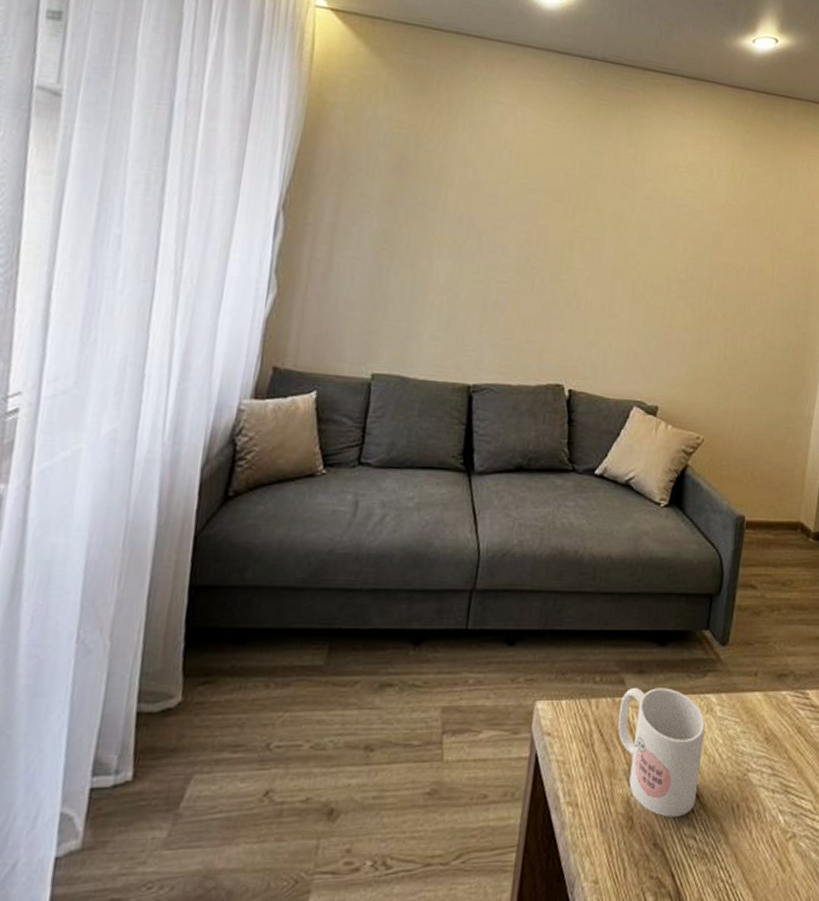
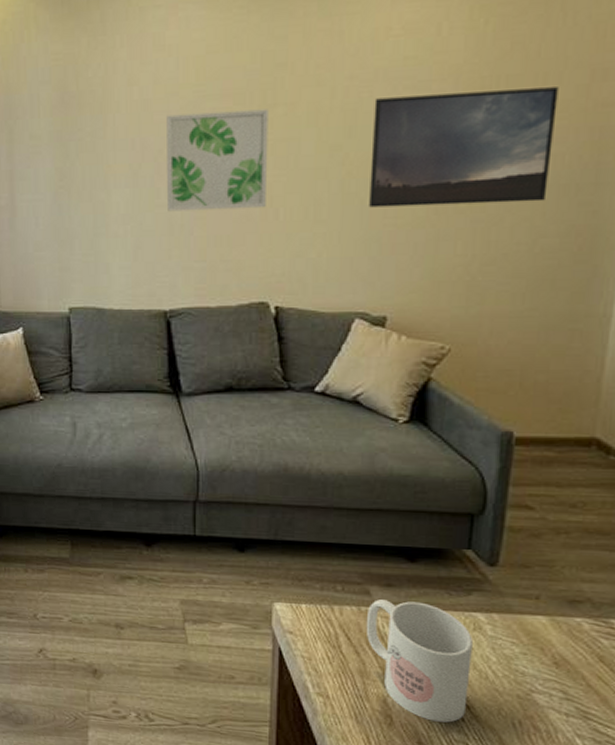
wall art: none [484,199,582,297] -> present [166,109,268,212]
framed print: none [652,218,785,321] -> present [369,87,559,208]

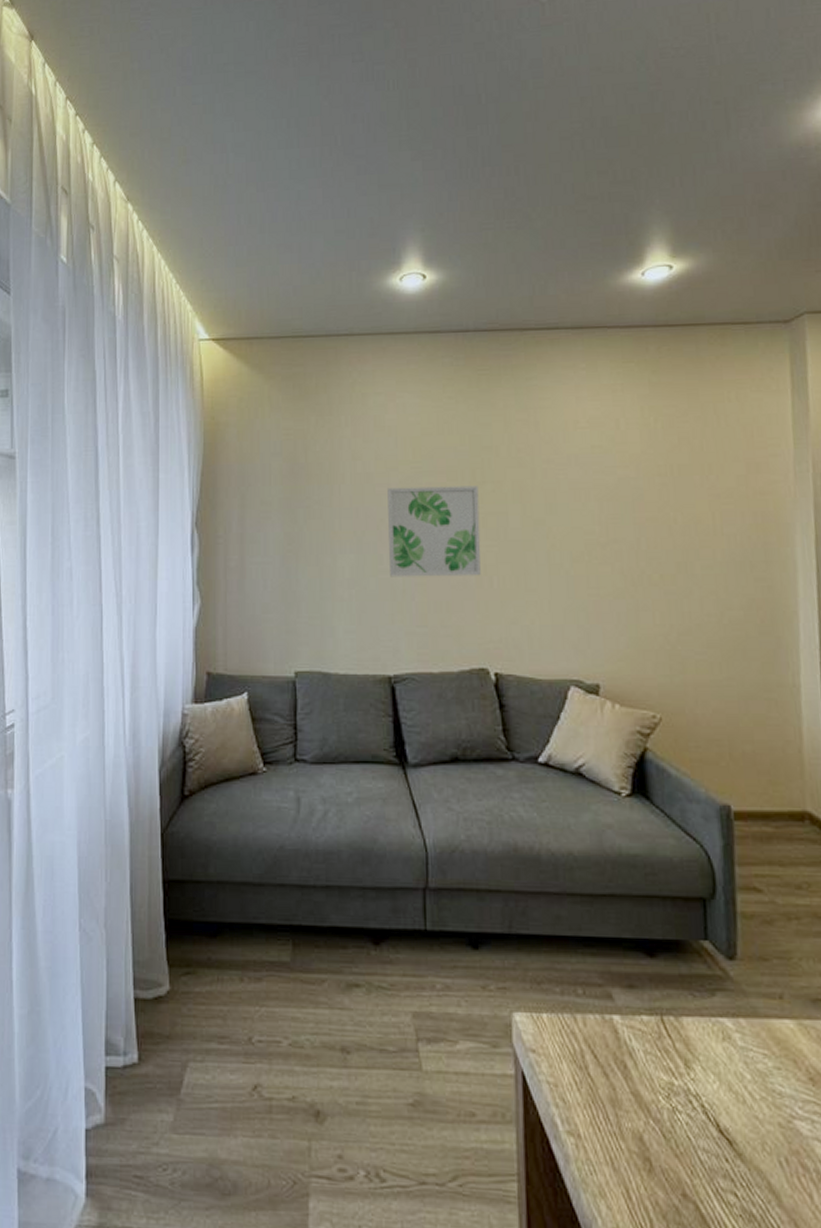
mug: present [366,598,473,723] -> none [611,1003,728,1165]
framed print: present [369,87,559,208] -> none [569,476,727,578]

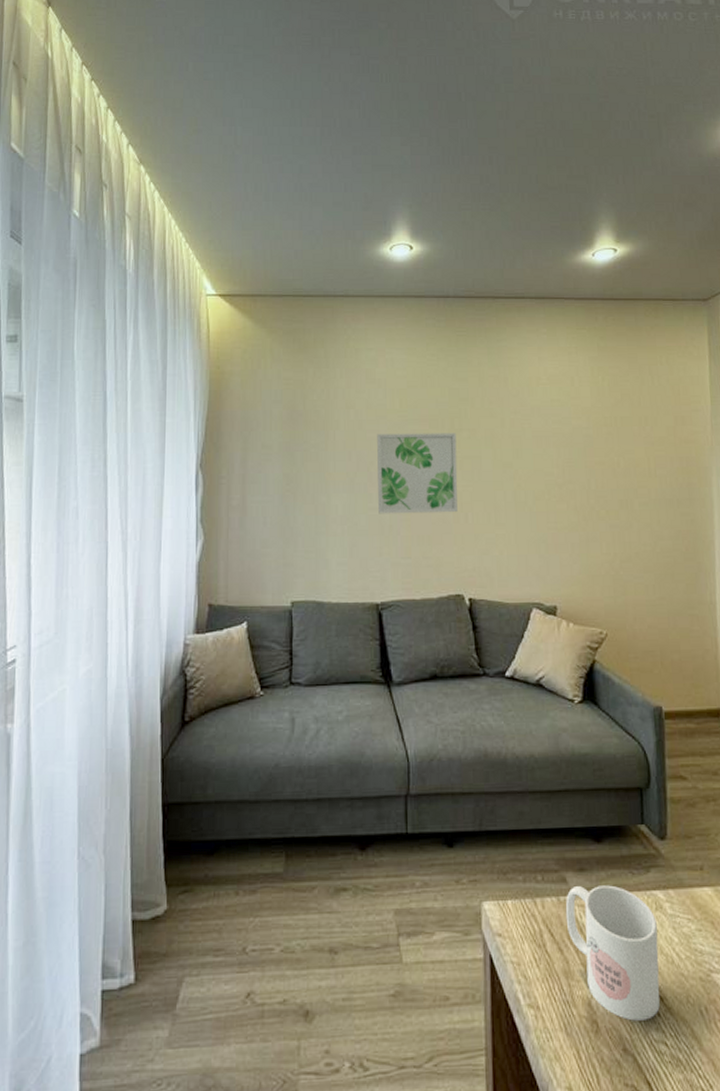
mug: none [611,1003,728,1165] -> present [565,885,660,1021]

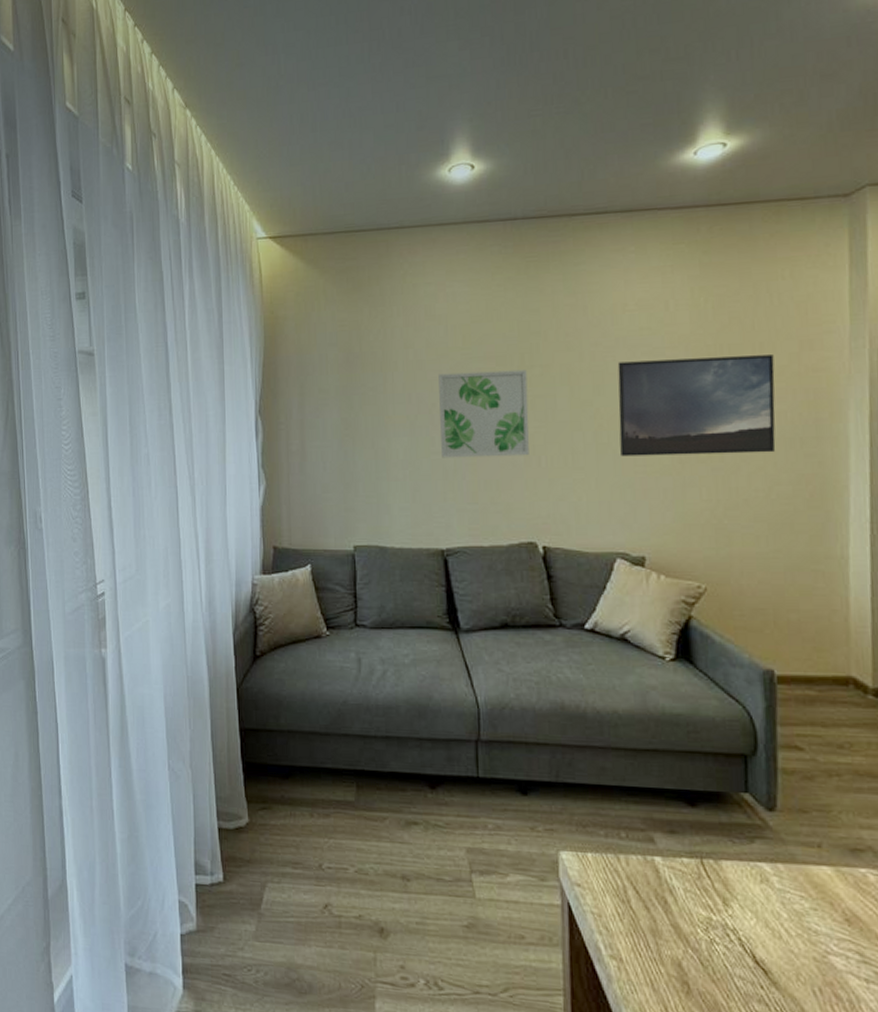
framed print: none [533,427,659,514] -> present [617,355,776,457]
mug: present [565,885,660,1021] -> none [652,846,764,991]

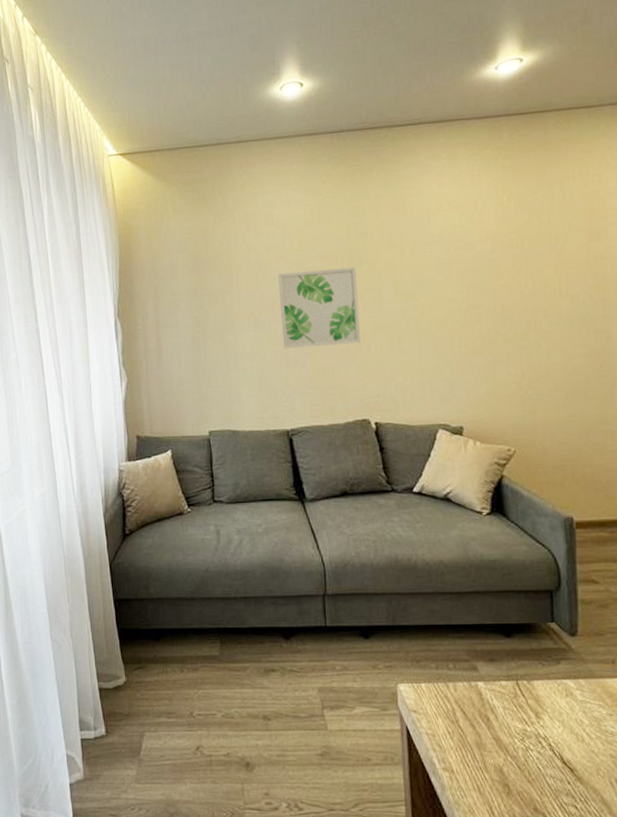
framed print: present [617,355,776,457] -> none [434,245,571,340]

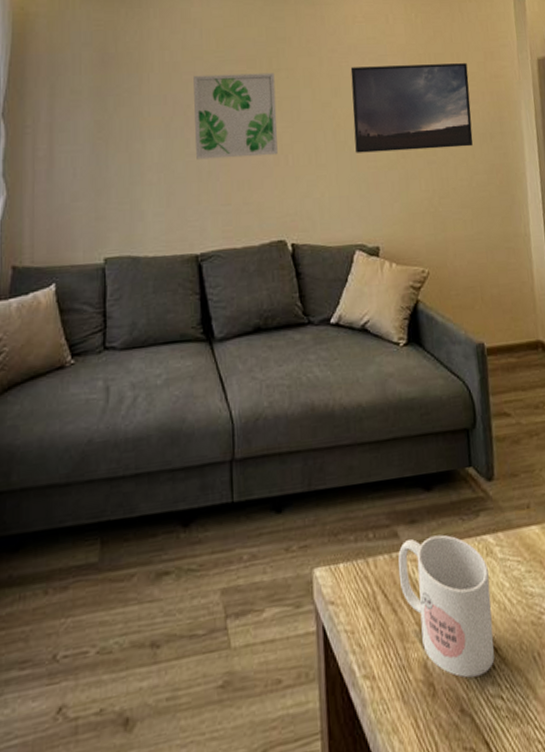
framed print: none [434,245,571,340] -> present [350,63,473,153]
mug: none [476,673,570,787] -> present [398,534,495,678]

